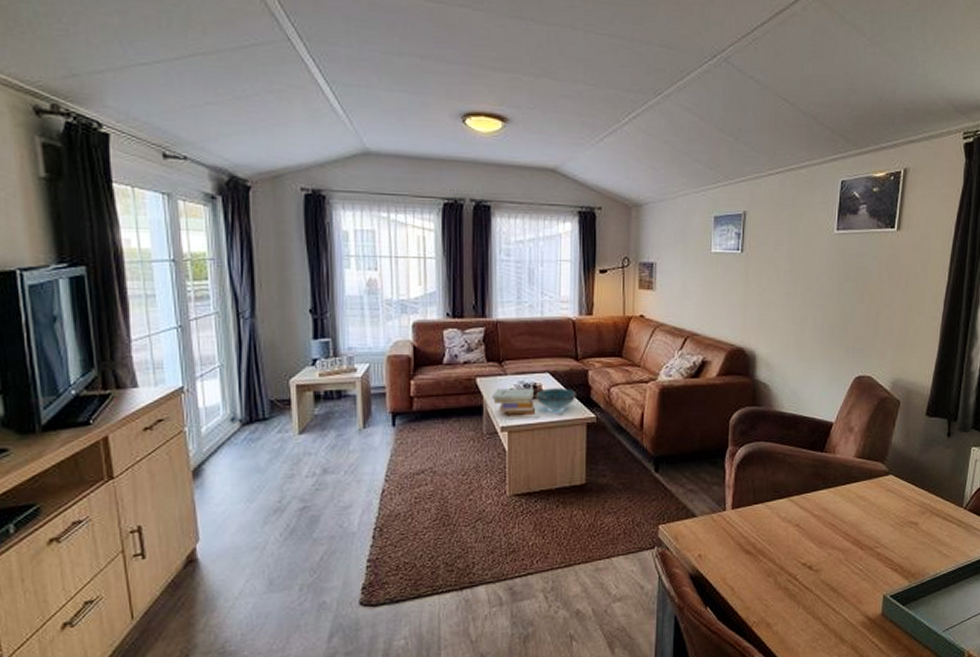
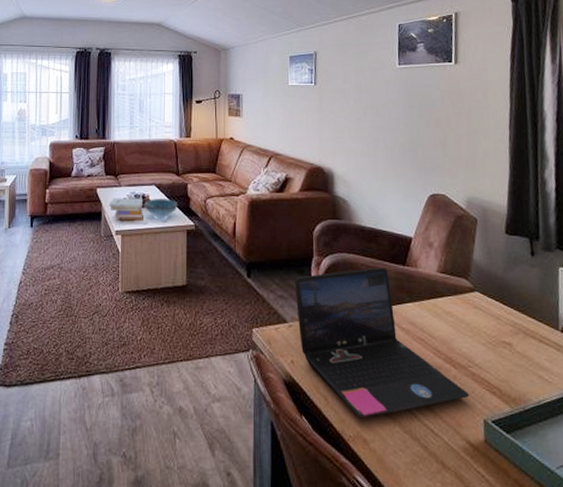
laptop: none [706,454,873,605] -> present [294,267,470,419]

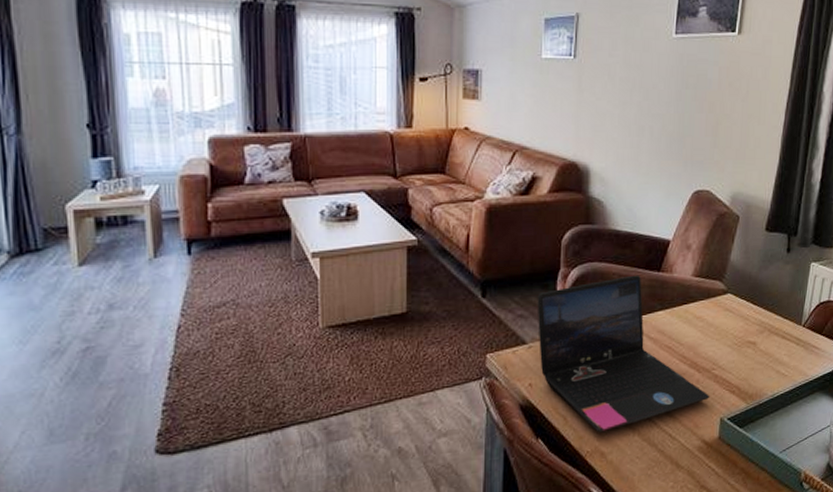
books: present [108,198,144,222] -> none [300,210,349,241]
decorative bowl: present [144,199,178,219] -> none [349,209,395,235]

